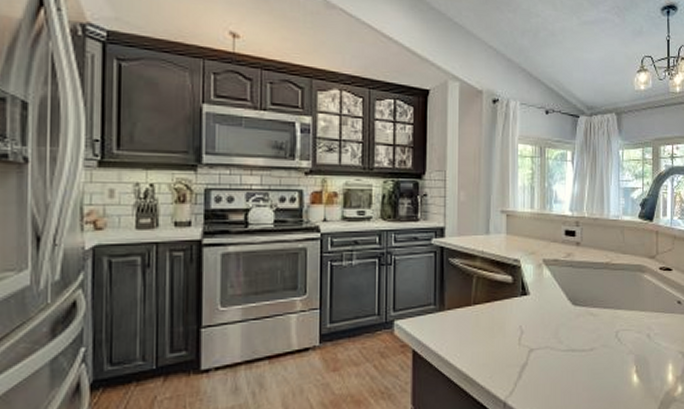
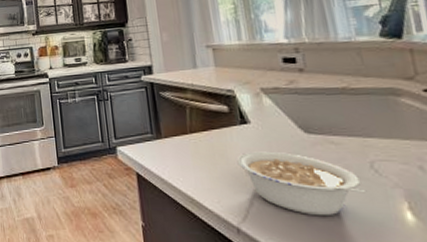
legume: none [513,323,610,384] -> present [236,151,367,217]

